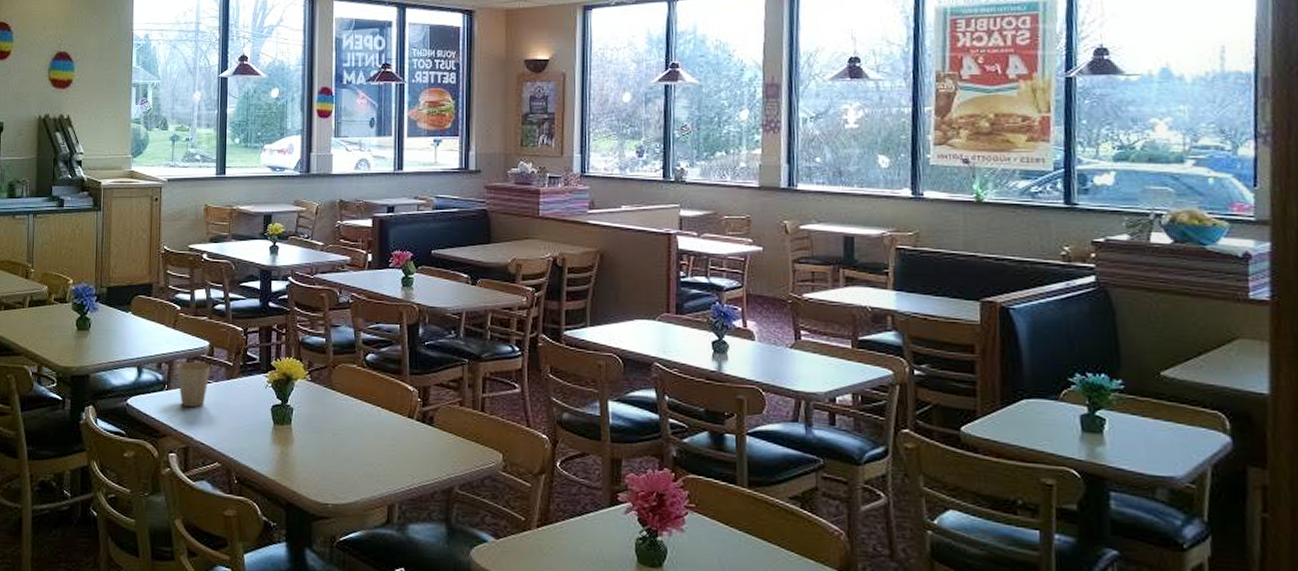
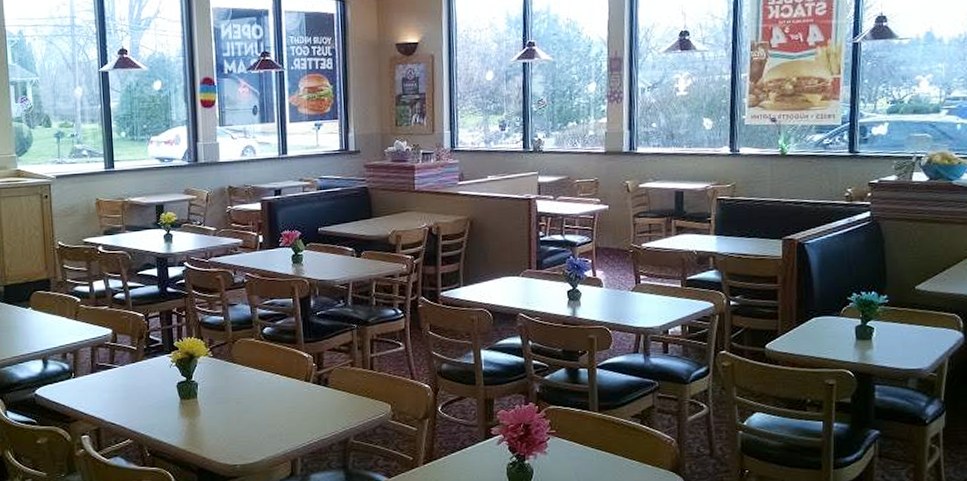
paper cup: present [176,361,211,408] -> none [81,348,115,392]

